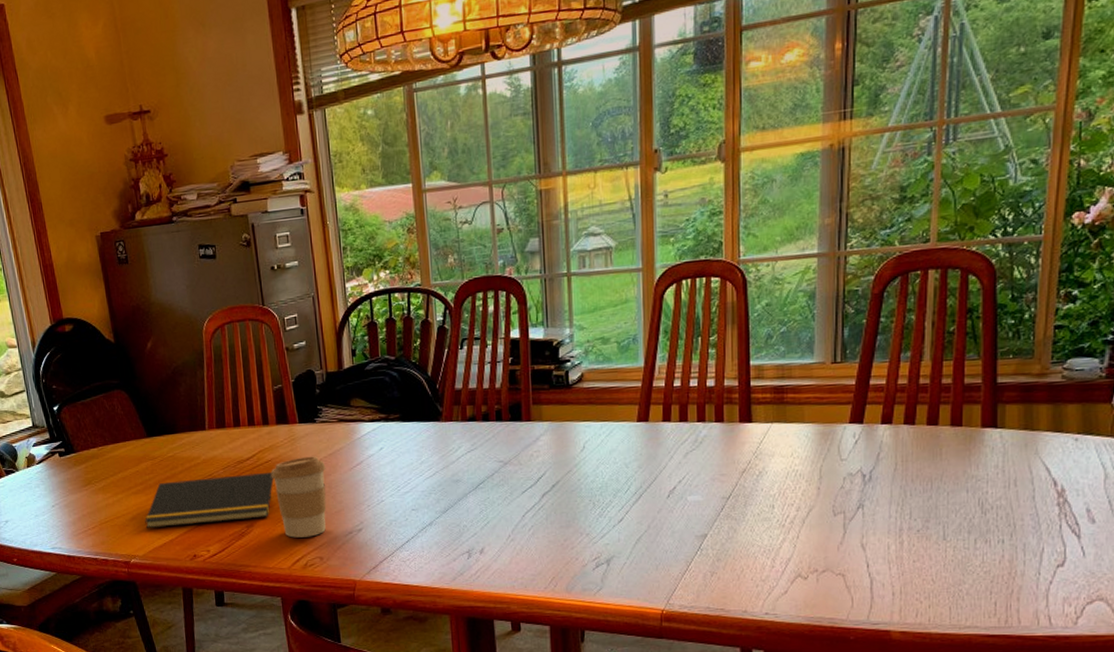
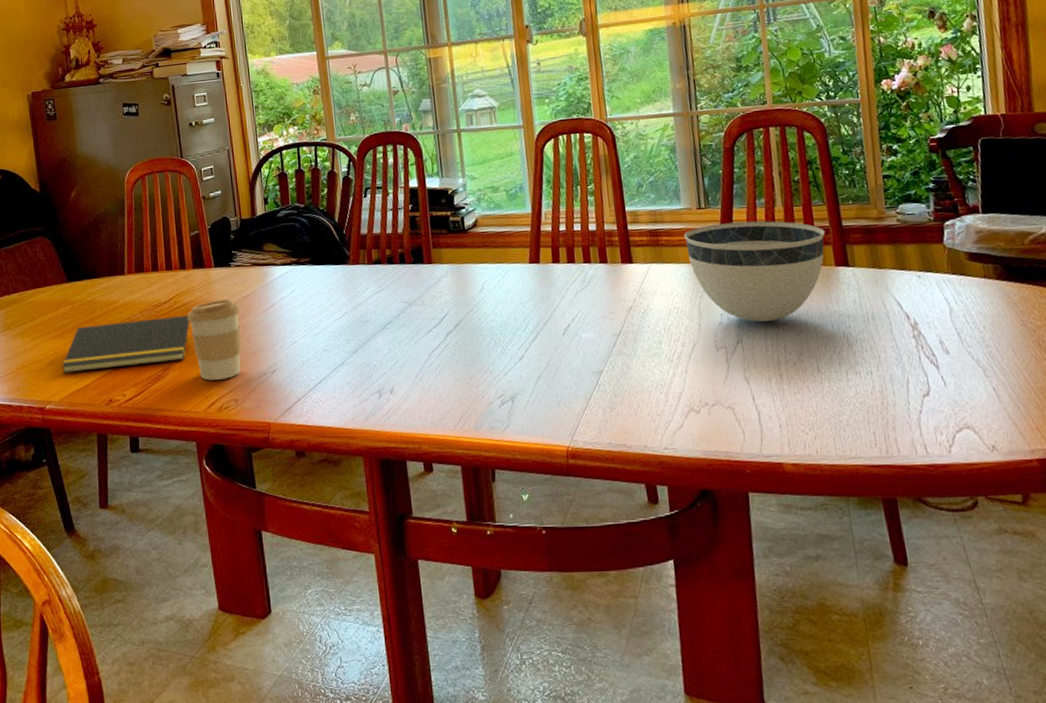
bowl: none [813,376,976,487] -> present [683,220,826,322]

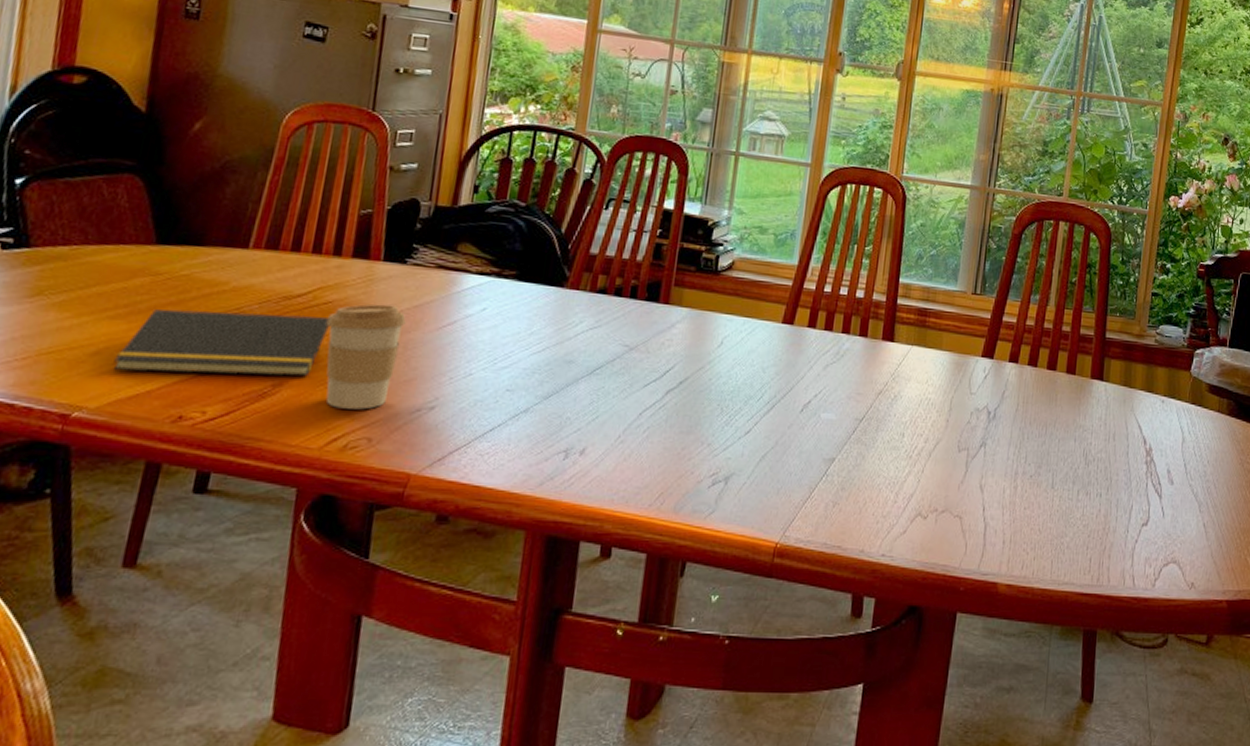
bowl: present [683,220,826,322] -> none [952,313,1089,427]

